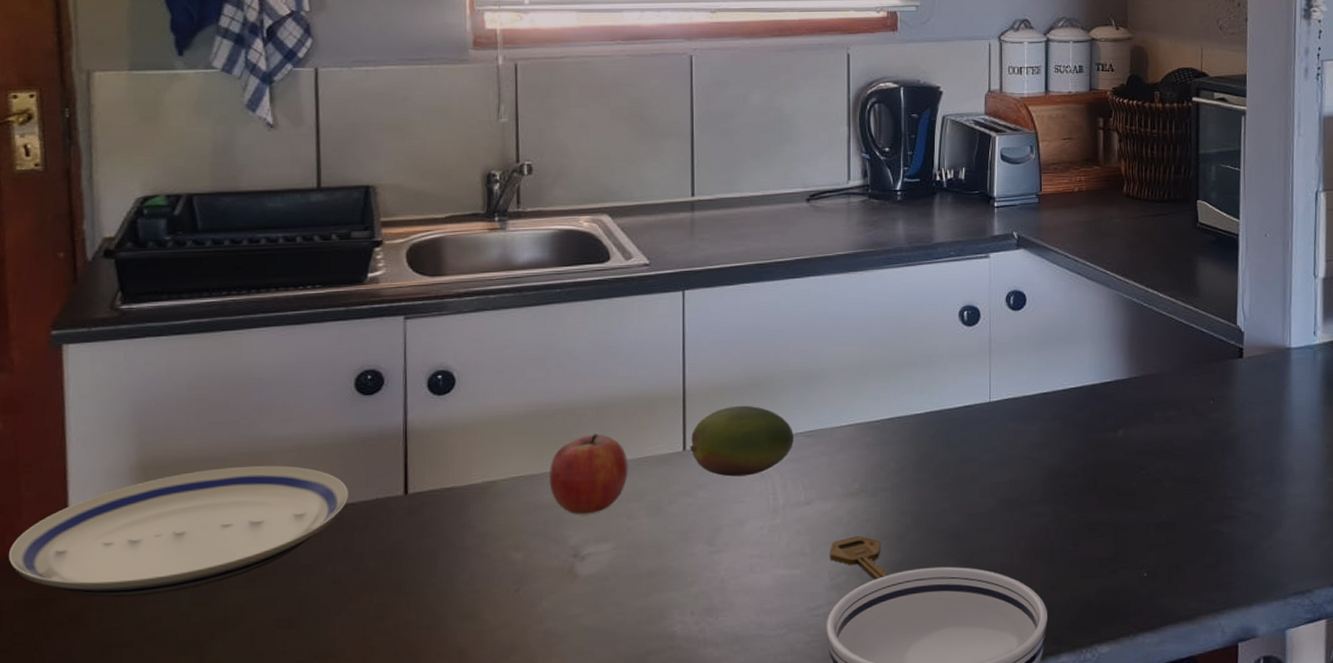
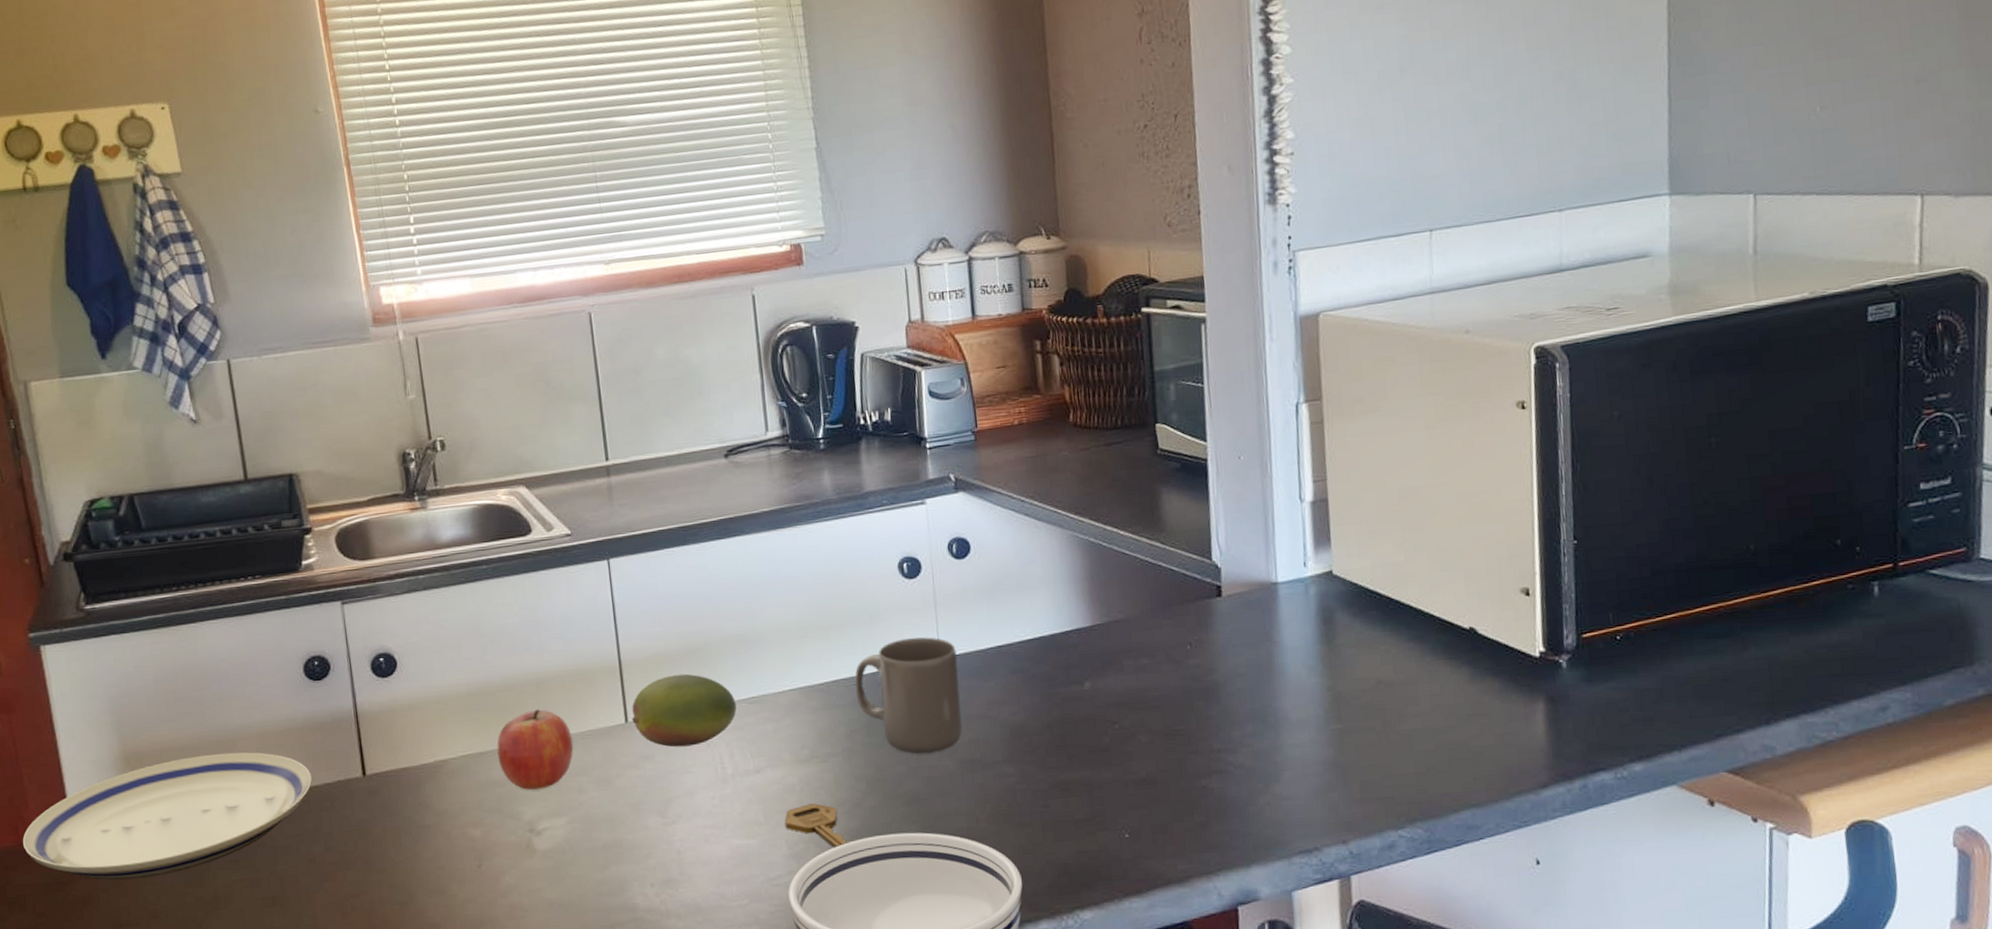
cup: none [910,381,1006,492] -> present [855,637,963,754]

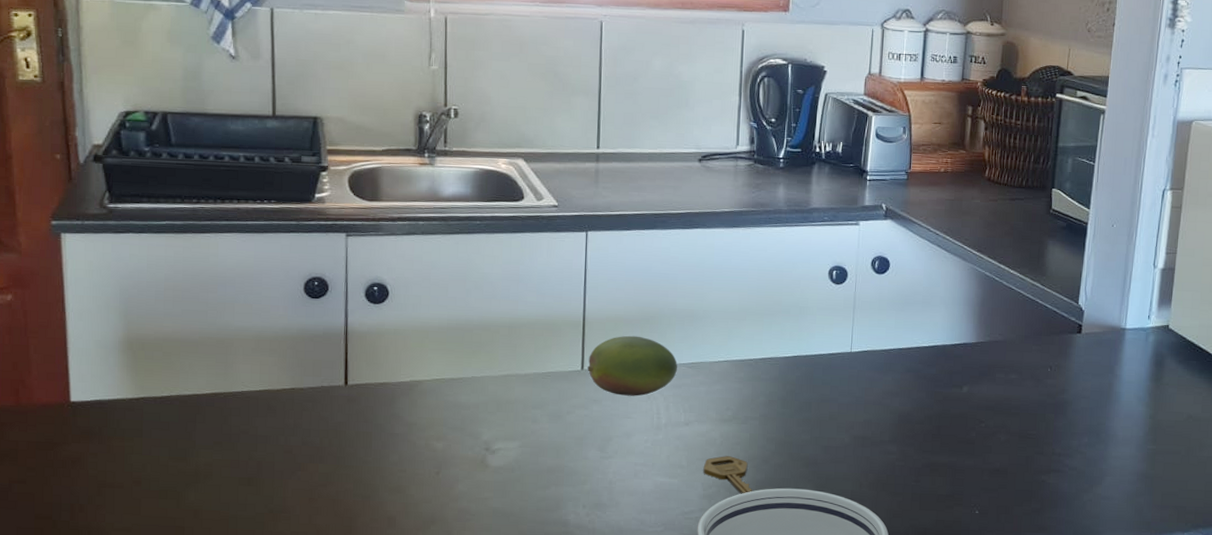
plate: present [22,752,312,880] -> none [21,349,298,448]
fruit: present [496,709,574,790] -> none [467,349,534,416]
cup: present [855,637,963,754] -> none [778,332,865,428]

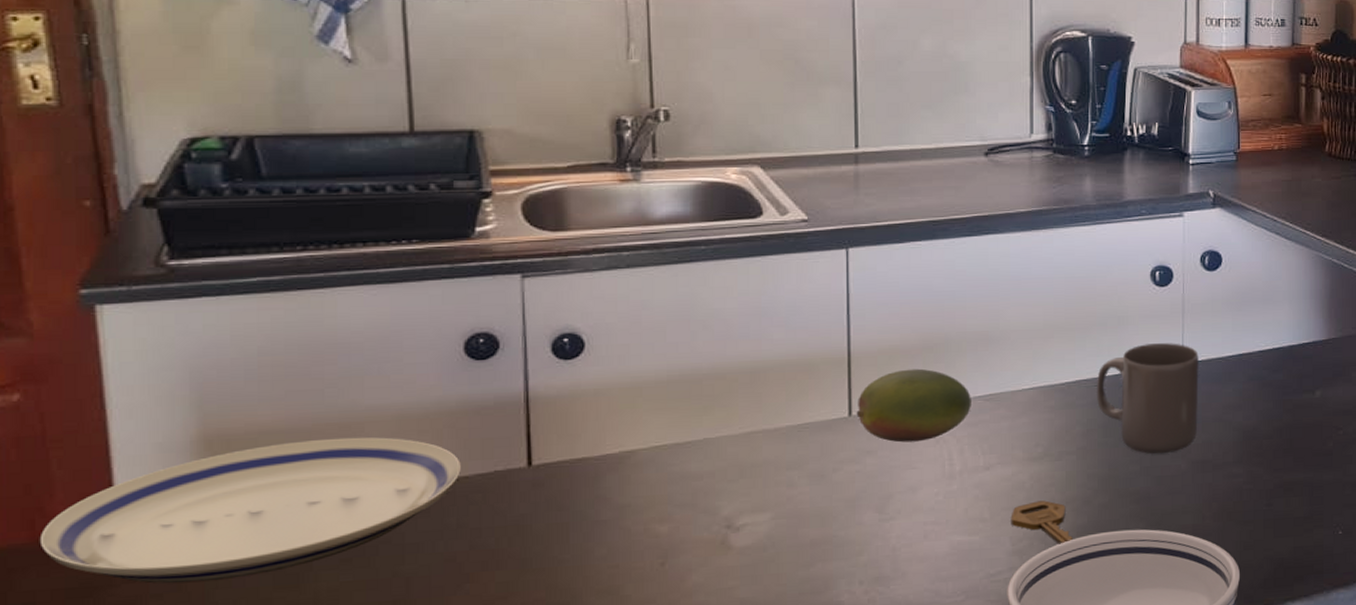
plate: none [21,349,298,448] -> present [39,437,461,584]
cup: none [778,332,865,428] -> present [1097,343,1199,454]

